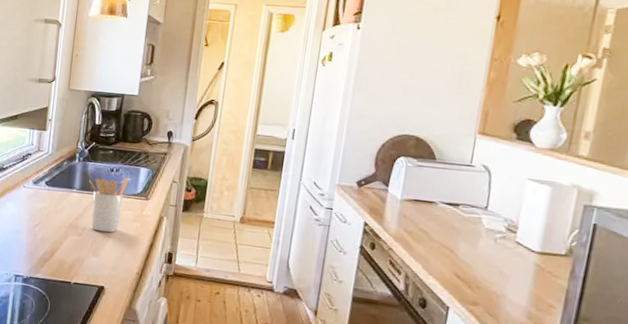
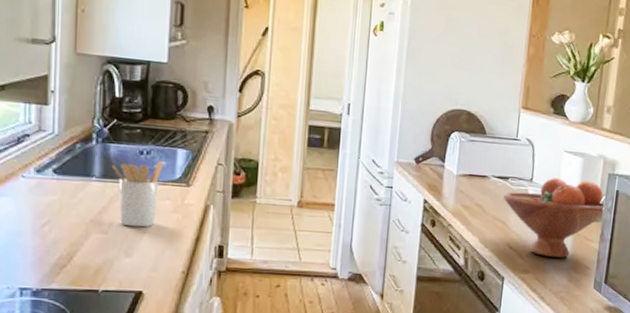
fruit bowl: none [452,207,579,293] -> present [503,178,606,258]

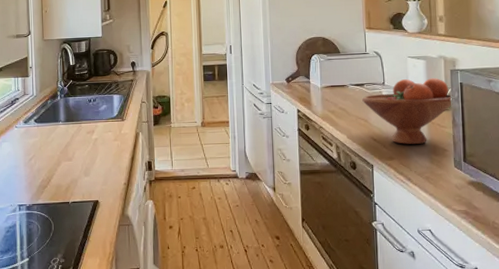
utensil holder: present [111,160,163,228] -> none [71,104,105,154]

